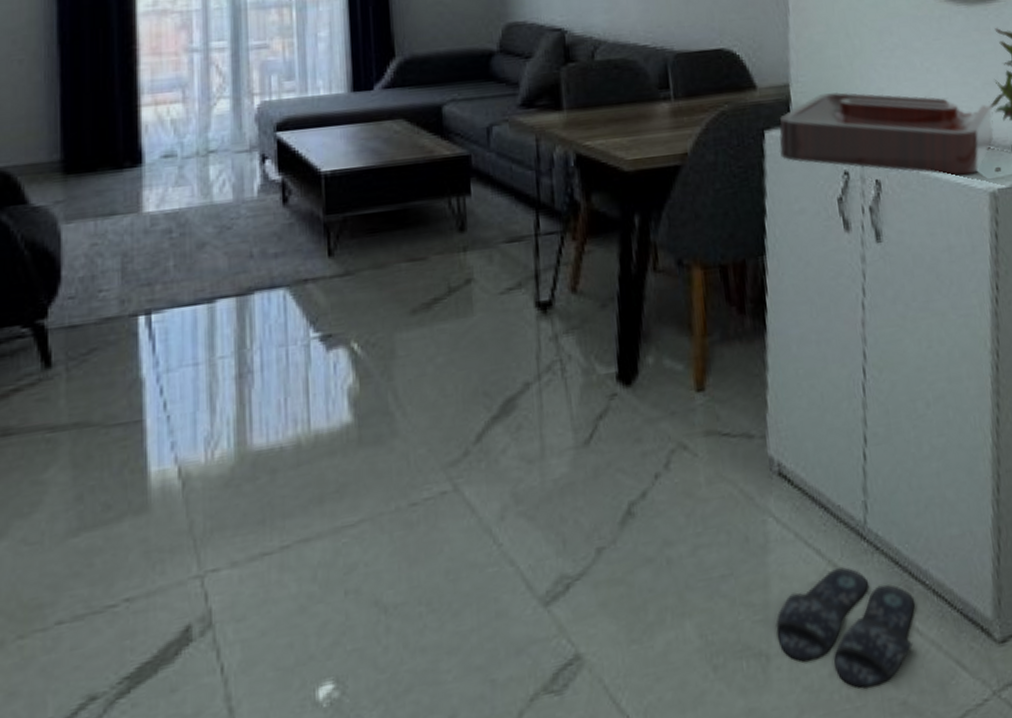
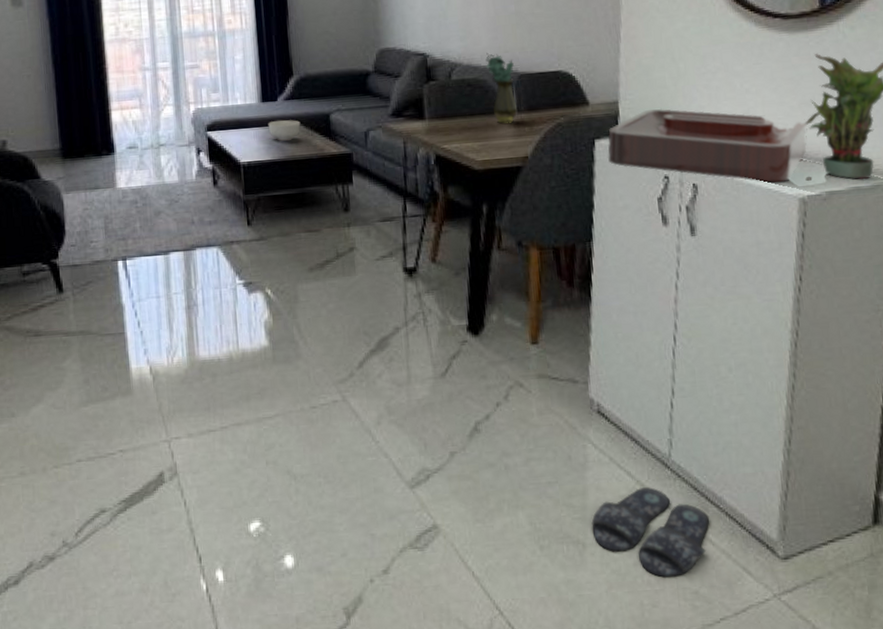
bowl: none [360,114,404,142] -> present [268,119,301,141]
vase: none [635,27,674,114] -> present [485,52,518,124]

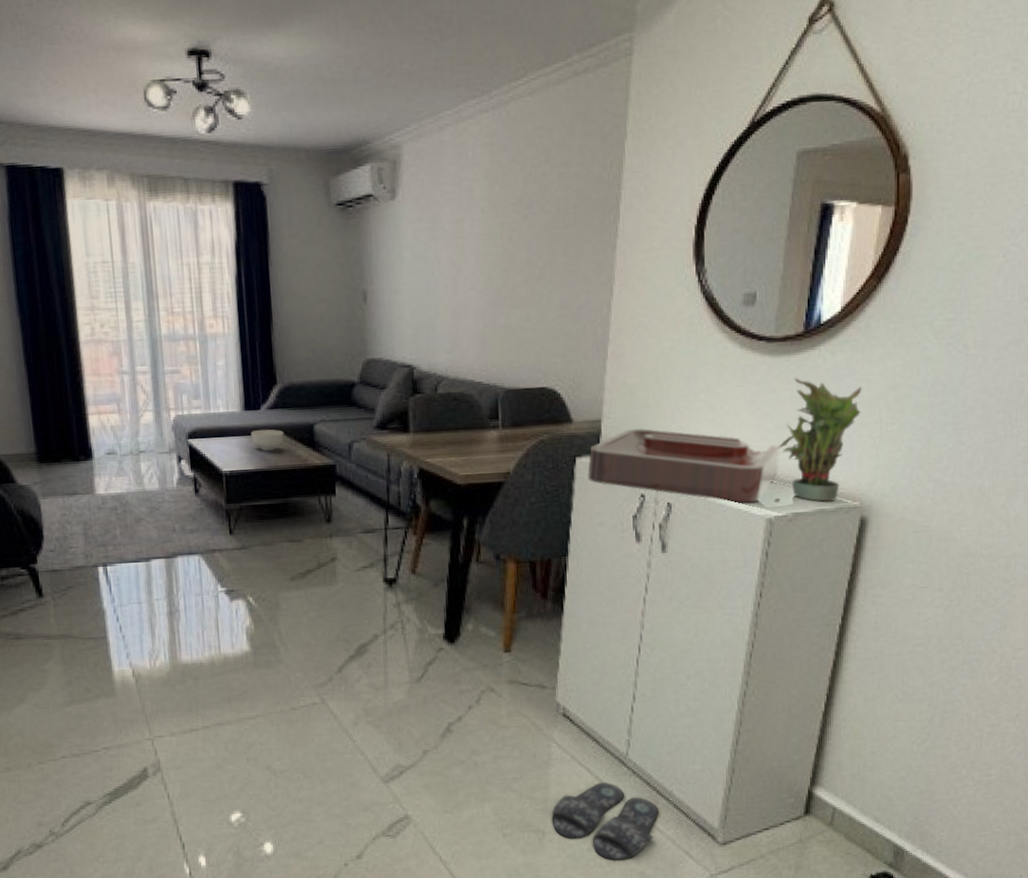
vase: present [485,52,518,124] -> none [472,366,502,439]

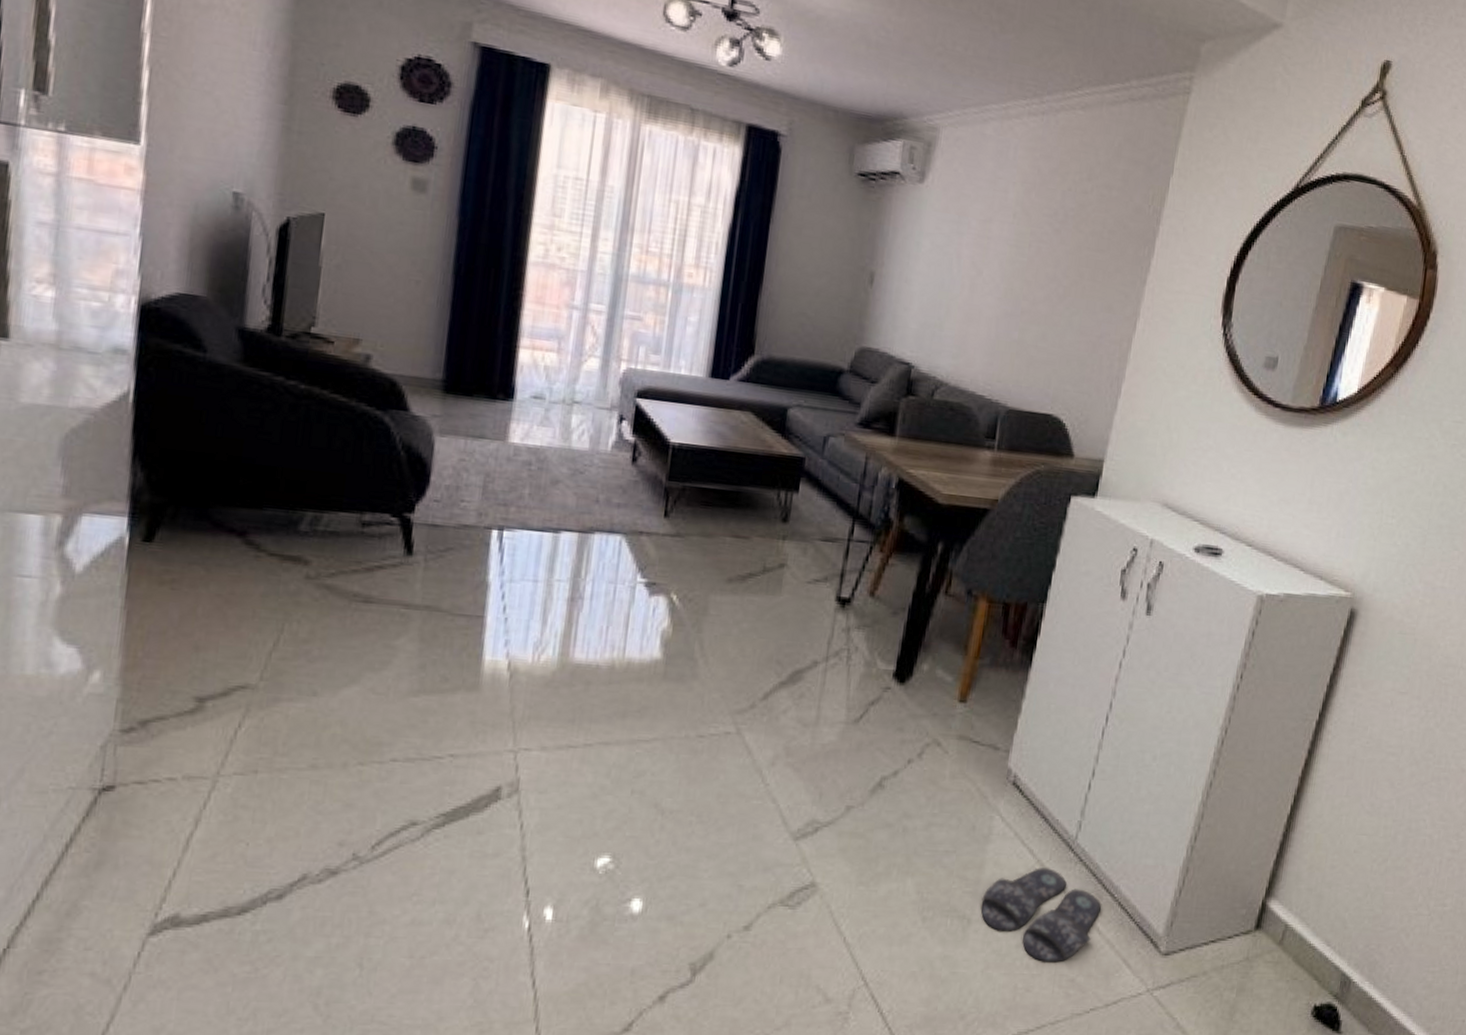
bowl: present [250,429,284,451] -> none [712,402,752,429]
decorative tray: present [587,427,782,504] -> none [1080,475,1283,577]
potted plant: present [778,377,862,503] -> none [1279,451,1368,588]

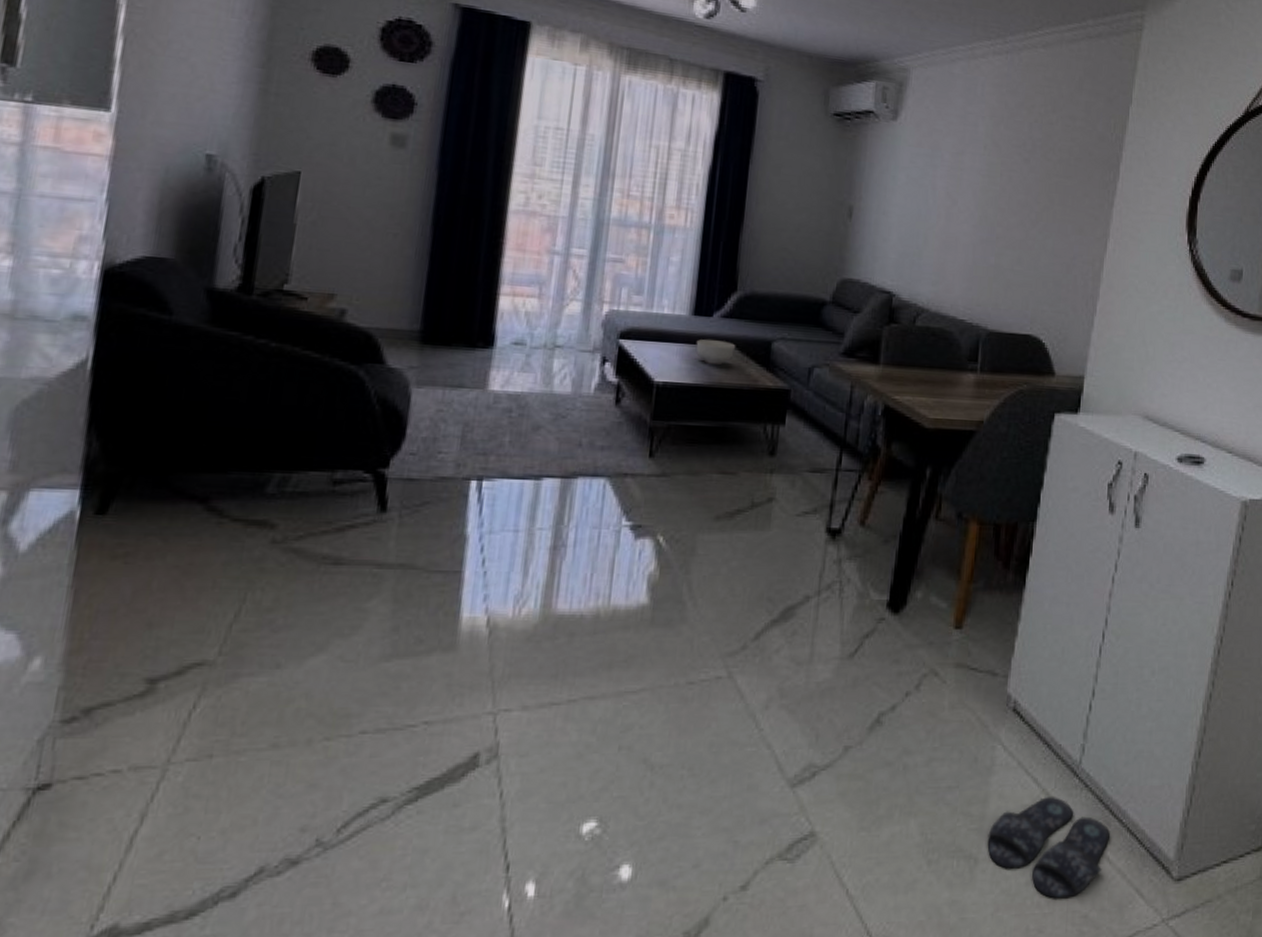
bowl: none [712,402,752,429] -> present [696,338,736,364]

